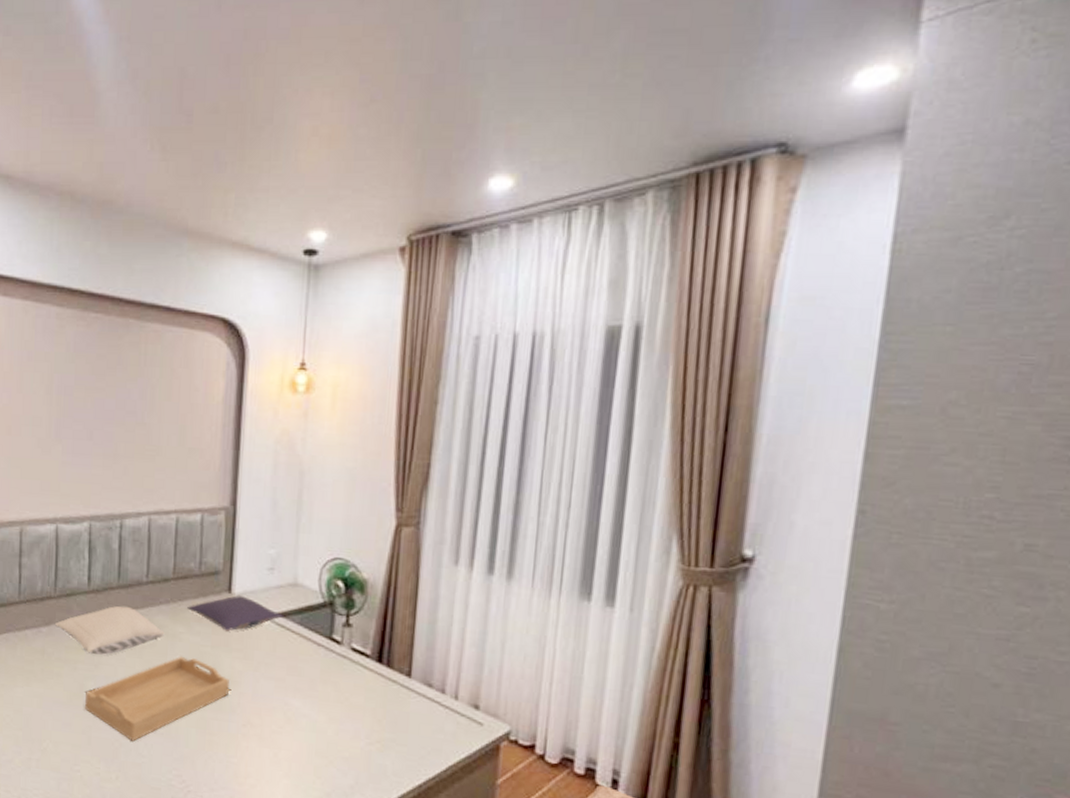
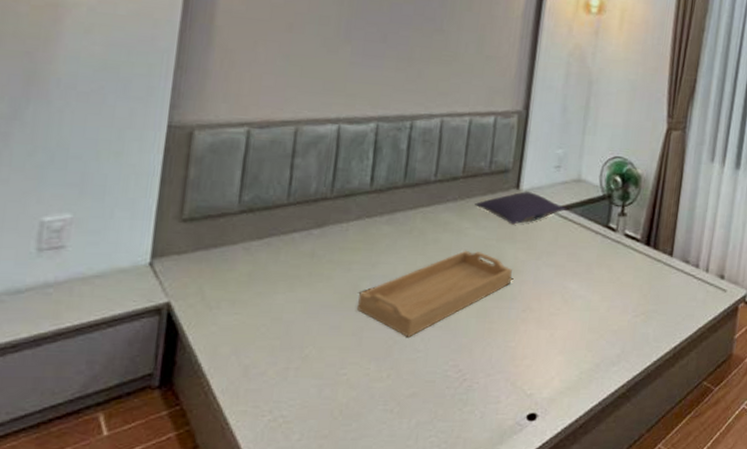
pillow: present [55,605,165,655] -> none [329,204,450,254]

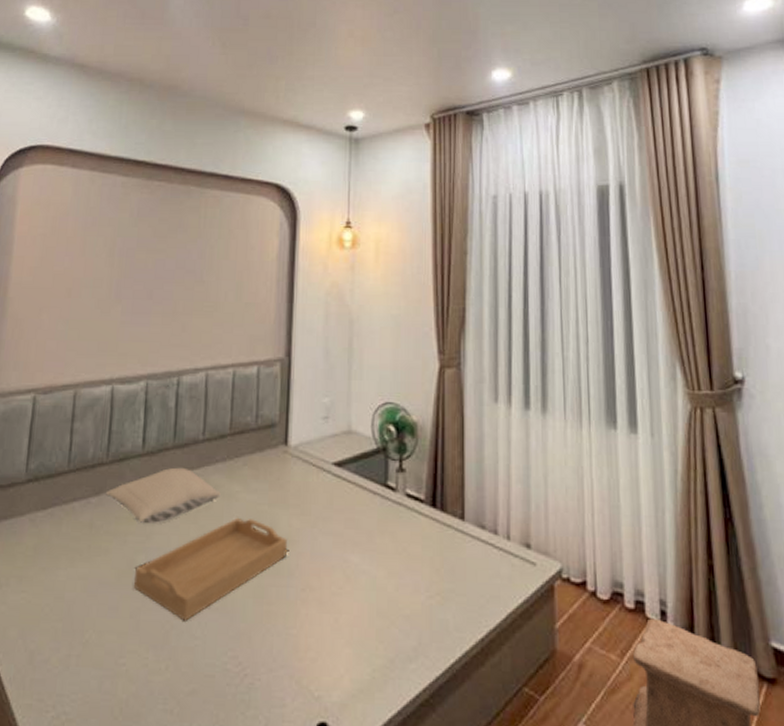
pillow: none [329,204,450,254] -> present [106,467,221,523]
pillow: present [475,191,567,225] -> none [244,448,340,486]

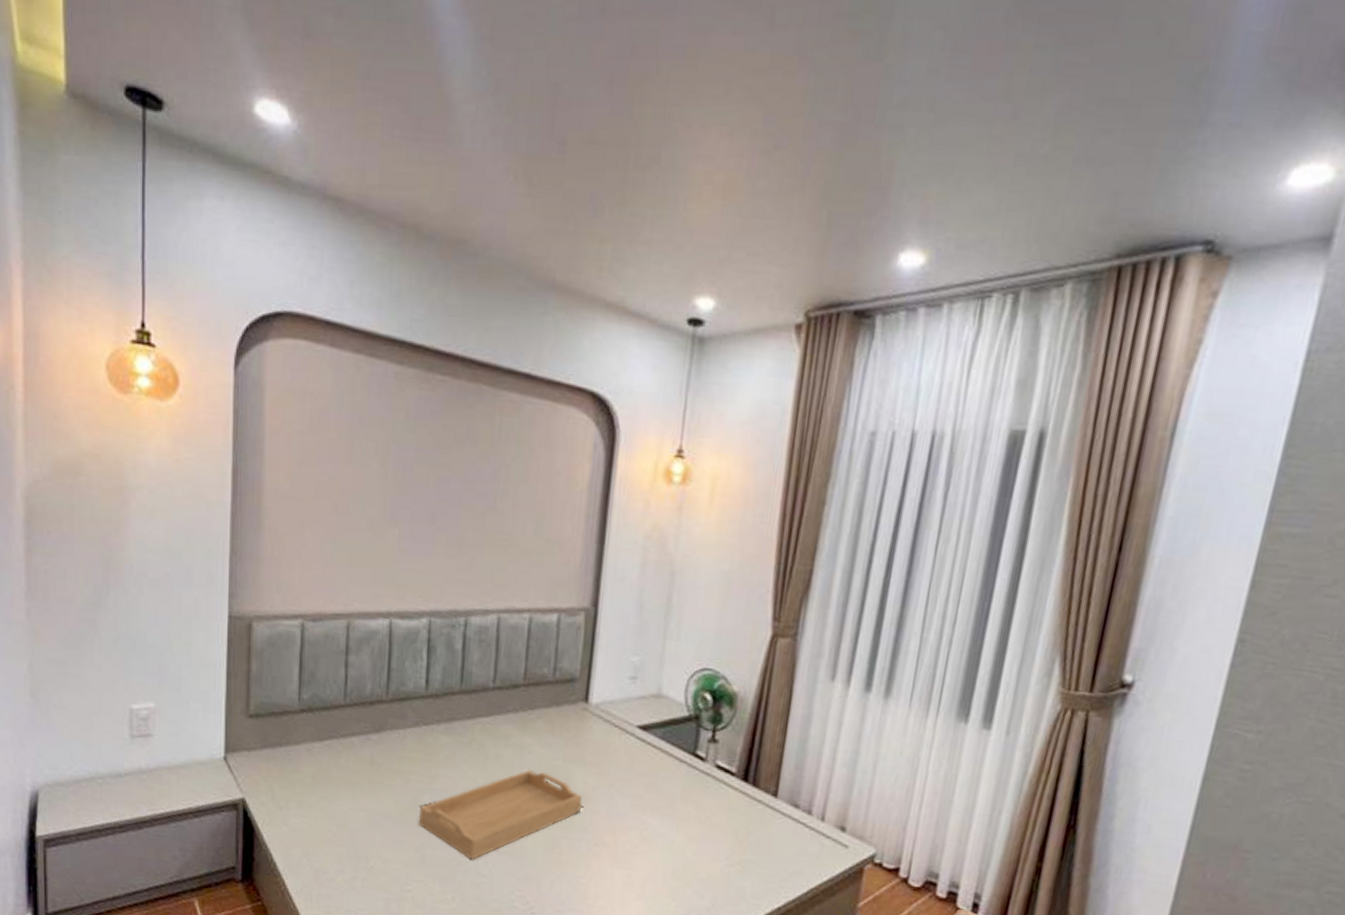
pillow: present [106,467,221,523] -> none [387,713,512,767]

